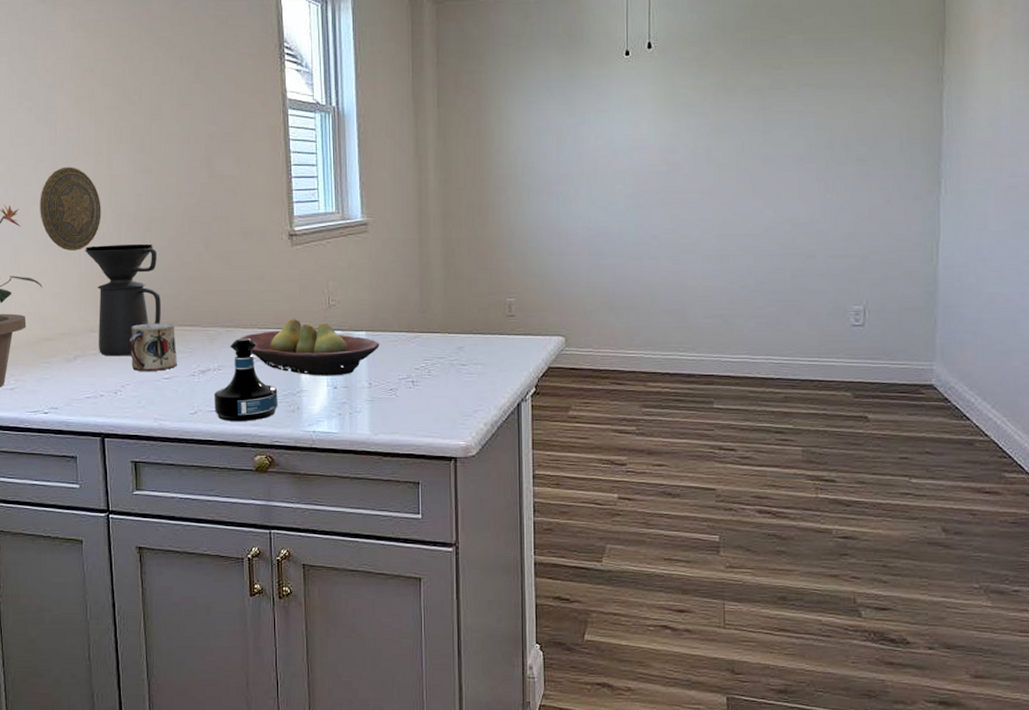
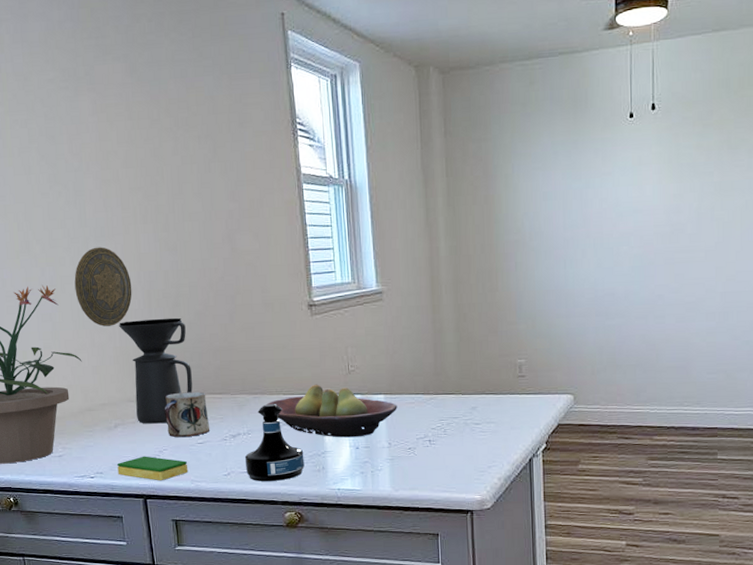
dish sponge: none [74,391,152,419] -> present [117,456,189,481]

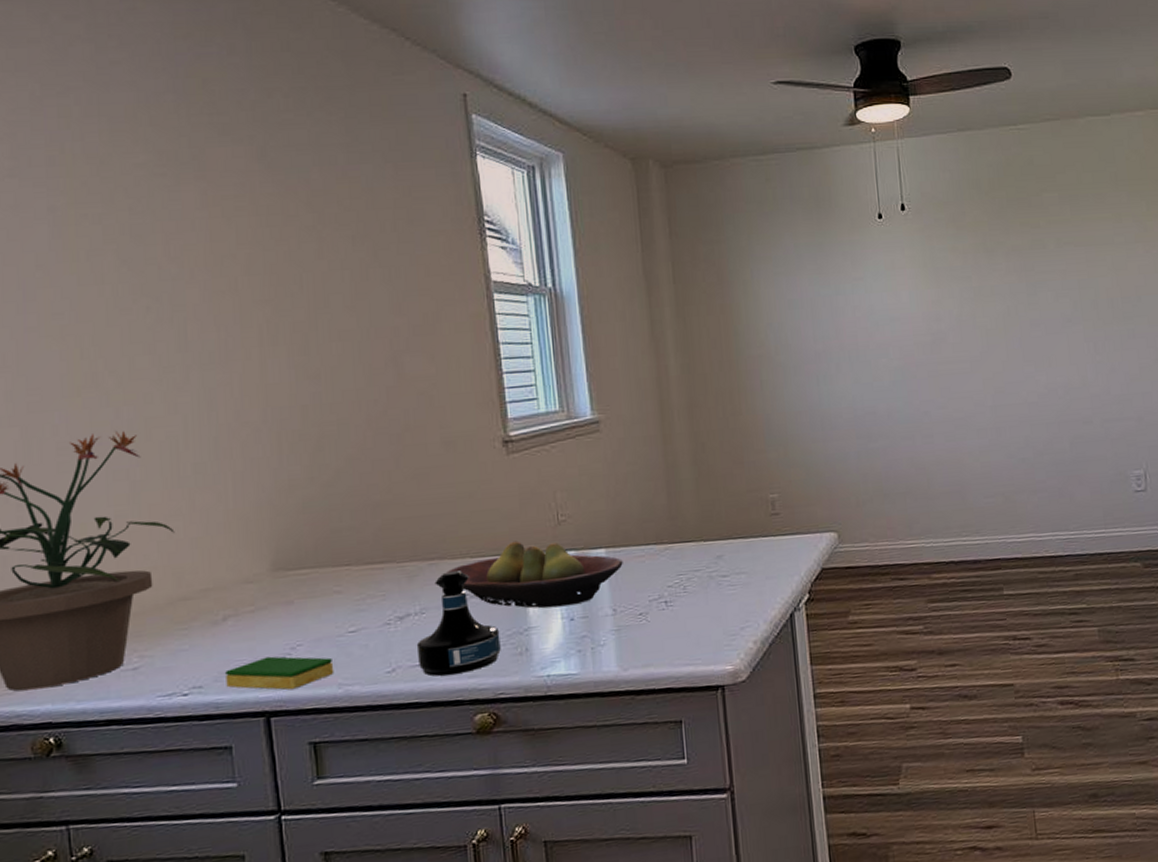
decorative plate: present [74,247,132,327] -> none [166,377,254,483]
coffee maker: present [119,317,193,424] -> none [233,466,341,612]
mug: present [164,391,209,437] -> none [298,561,366,627]

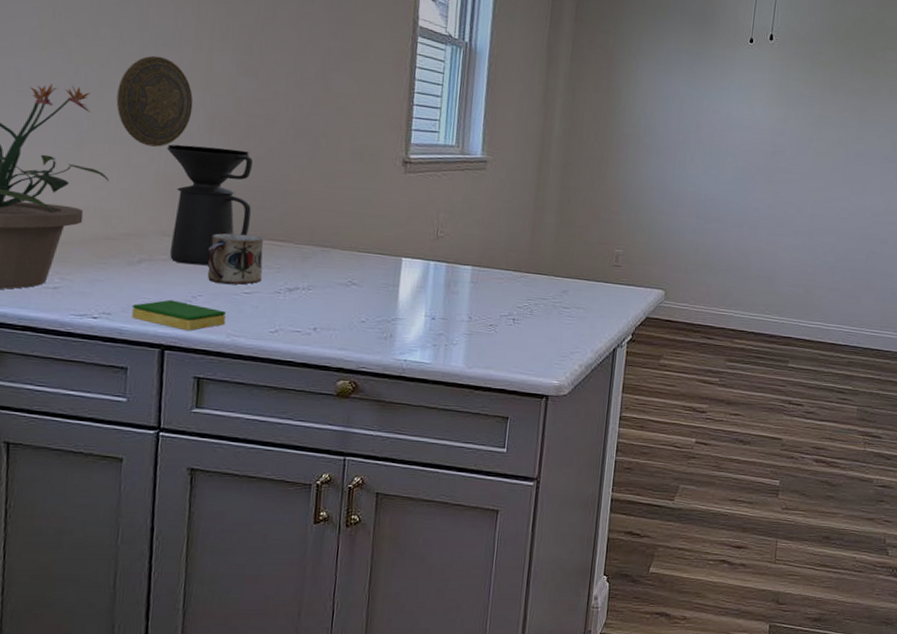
decorative plate: none [166,377,254,483] -> present [116,55,194,147]
coffee maker: none [233,466,341,612] -> present [167,144,253,265]
mug: none [298,561,366,627] -> present [206,233,264,285]
tequila bottle: present [416,571,501,677] -> none [298,259,371,345]
fruit bowl: present [447,540,623,609] -> none [336,245,485,308]

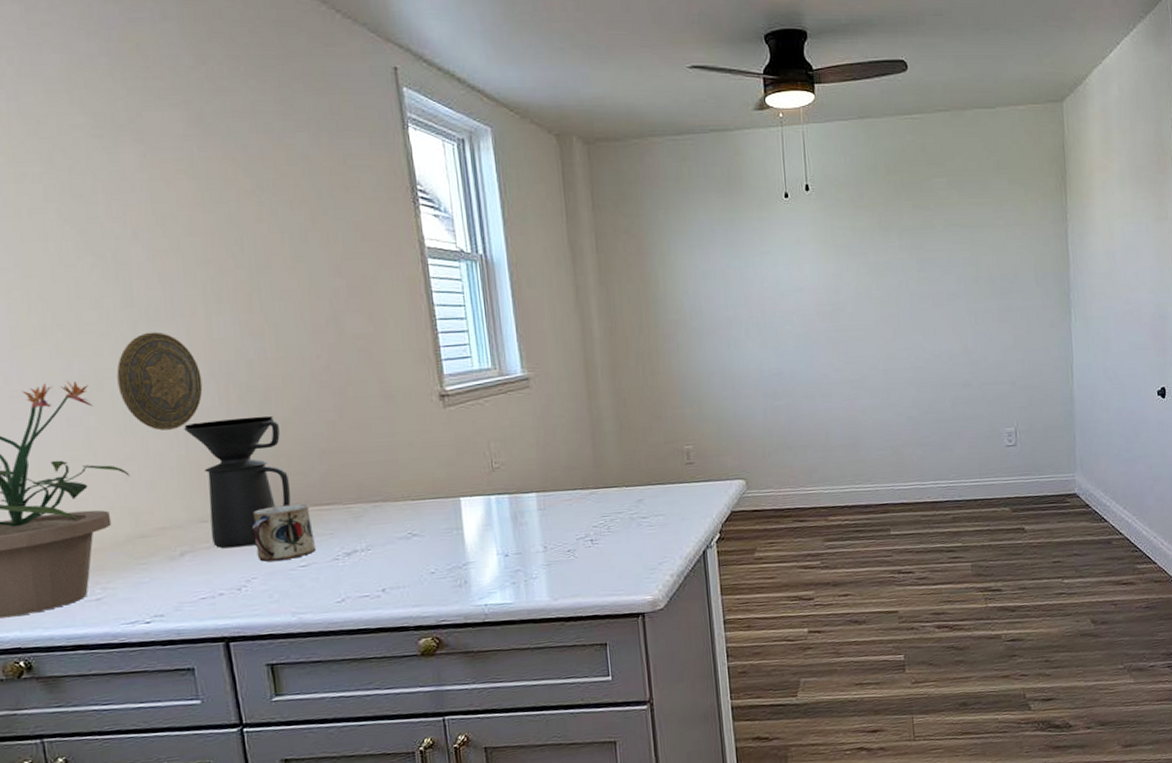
dish sponge: present [131,299,226,331] -> none [185,588,288,618]

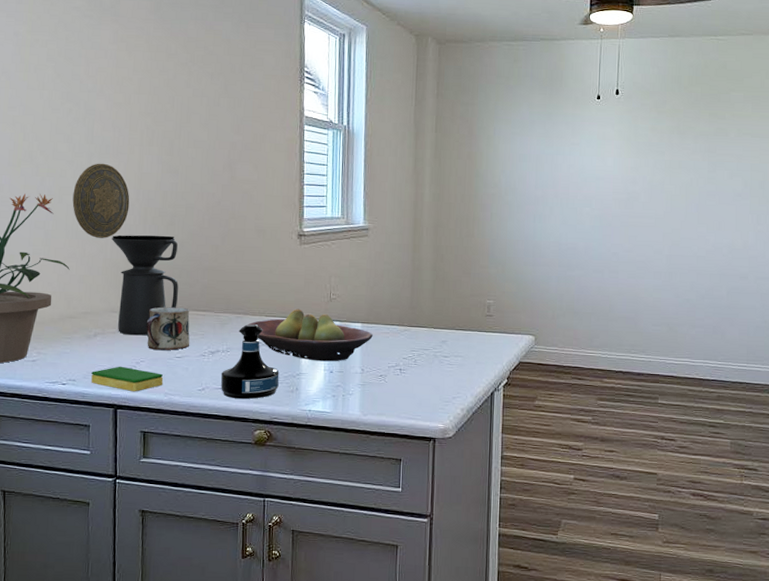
dish sponge: none [185,588,288,618] -> present [91,366,164,392]
tequila bottle: none [363,512,442,606] -> present [220,324,279,399]
fruit bowl: none [390,485,553,546] -> present [248,308,373,362]

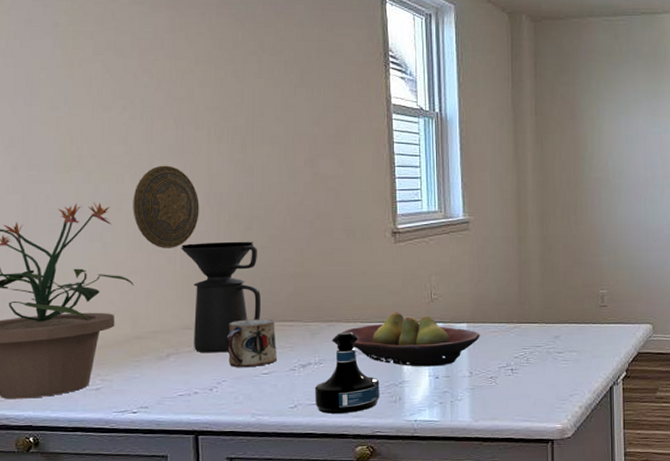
dish sponge: present [91,366,164,392] -> none [166,388,250,416]

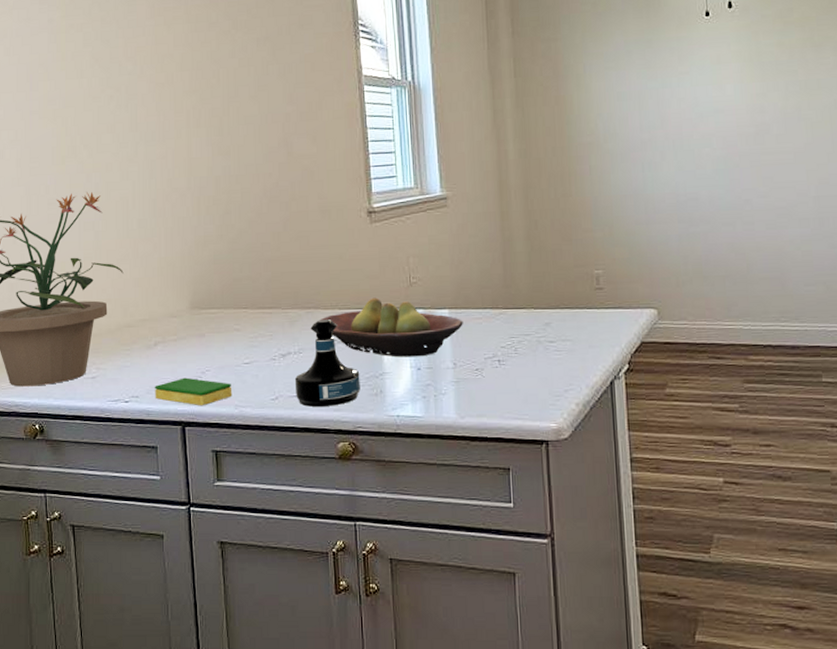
decorative plate: present [133,165,199,248] -> none [121,151,181,236]
dish sponge: none [166,388,250,416] -> present [155,377,233,406]
coffee maker: present [181,241,261,353] -> none [165,226,241,342]
mug: present [226,319,277,367] -> none [209,306,257,356]

